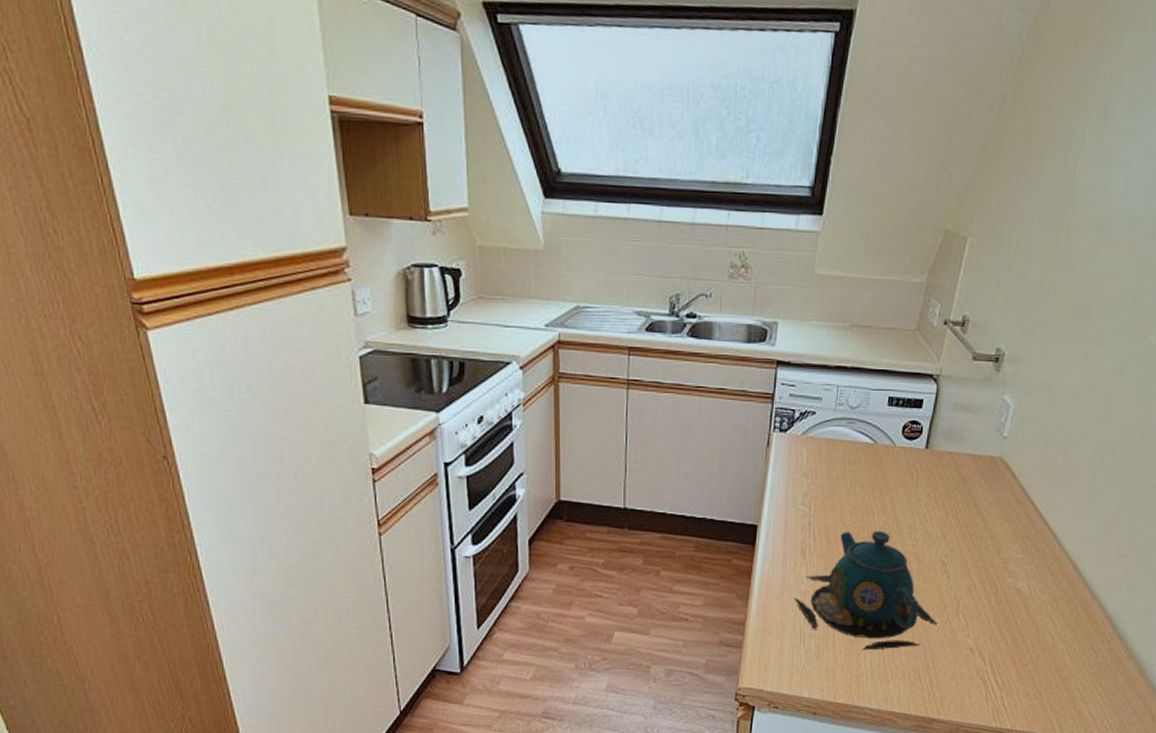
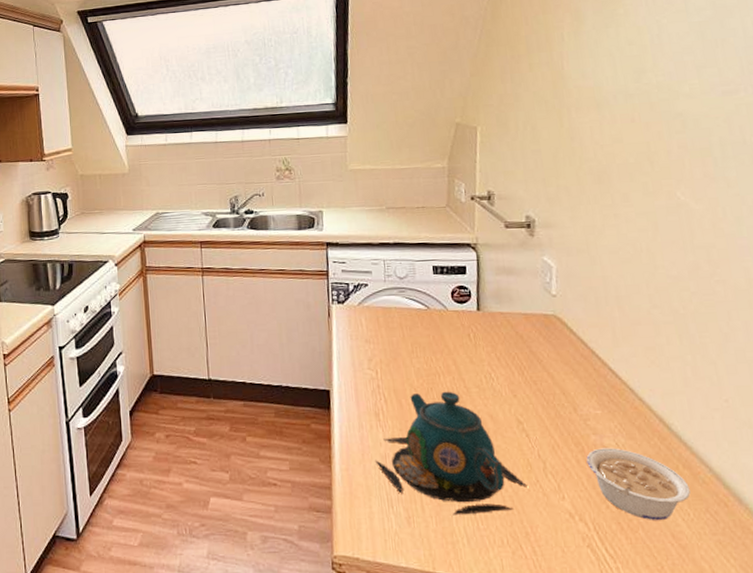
legume: none [997,590,1083,655] -> present [586,448,691,520]

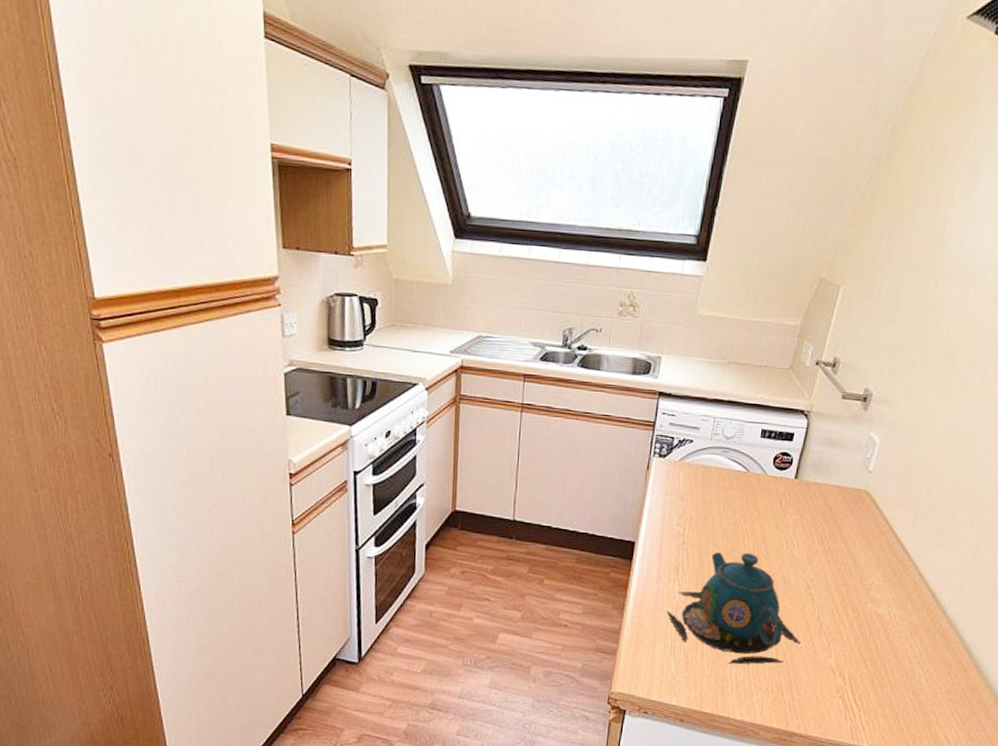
legume: present [586,448,691,520] -> none [858,615,940,679]

